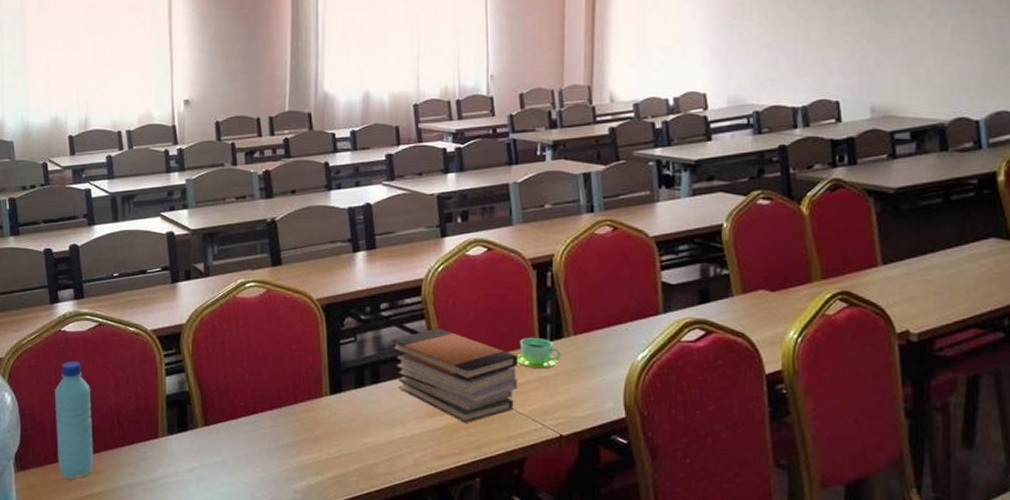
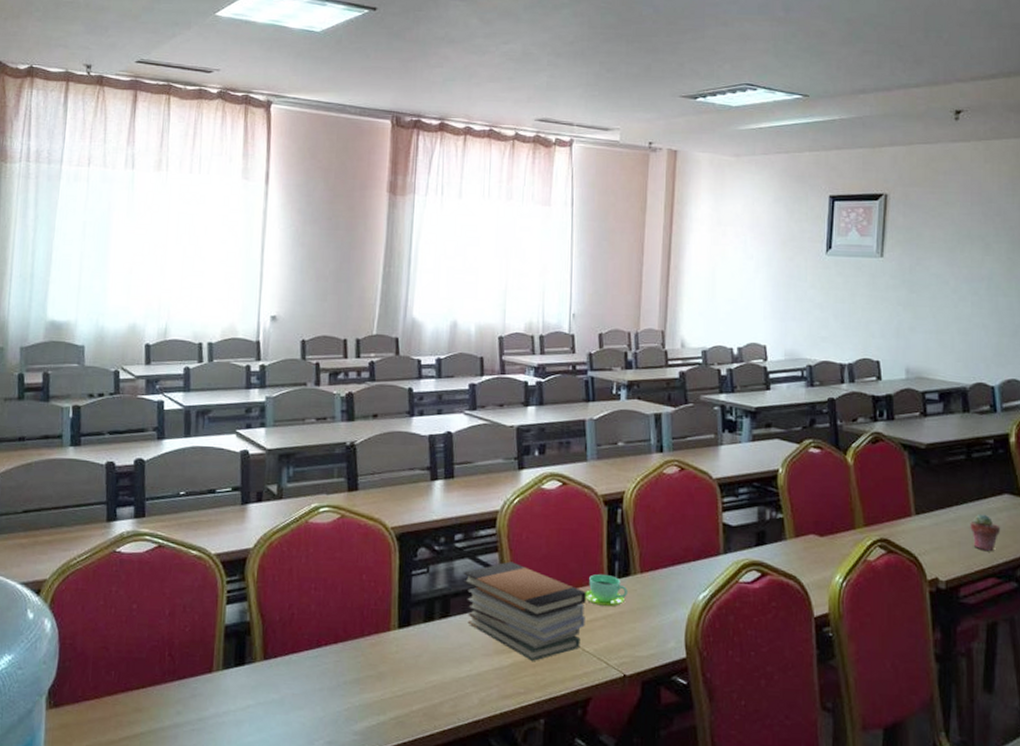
water bottle: present [55,361,93,479] -> none [97,585,142,718]
potted succulent: none [948,260,986,300] -> present [970,514,1001,551]

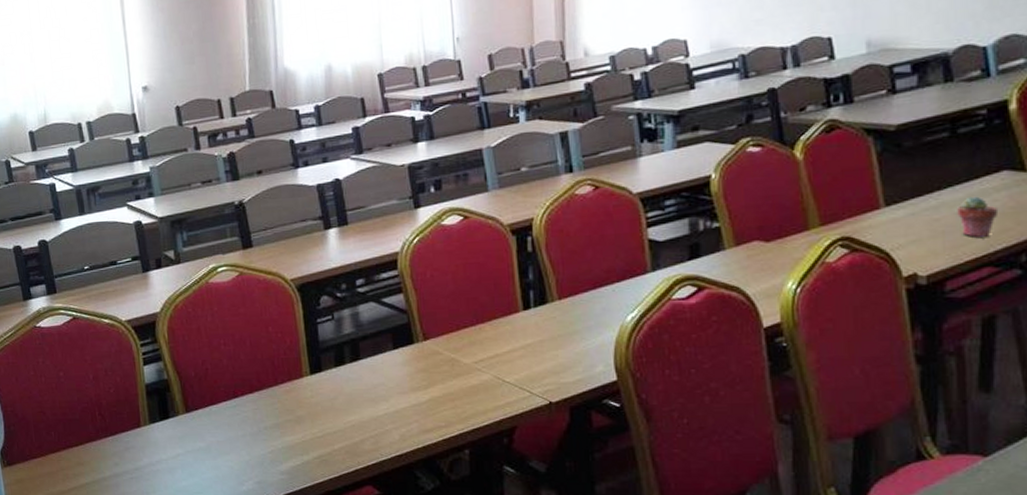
book stack: present [462,561,586,661] -> none [368,301,503,395]
cup: present [585,574,627,607] -> none [499,305,546,337]

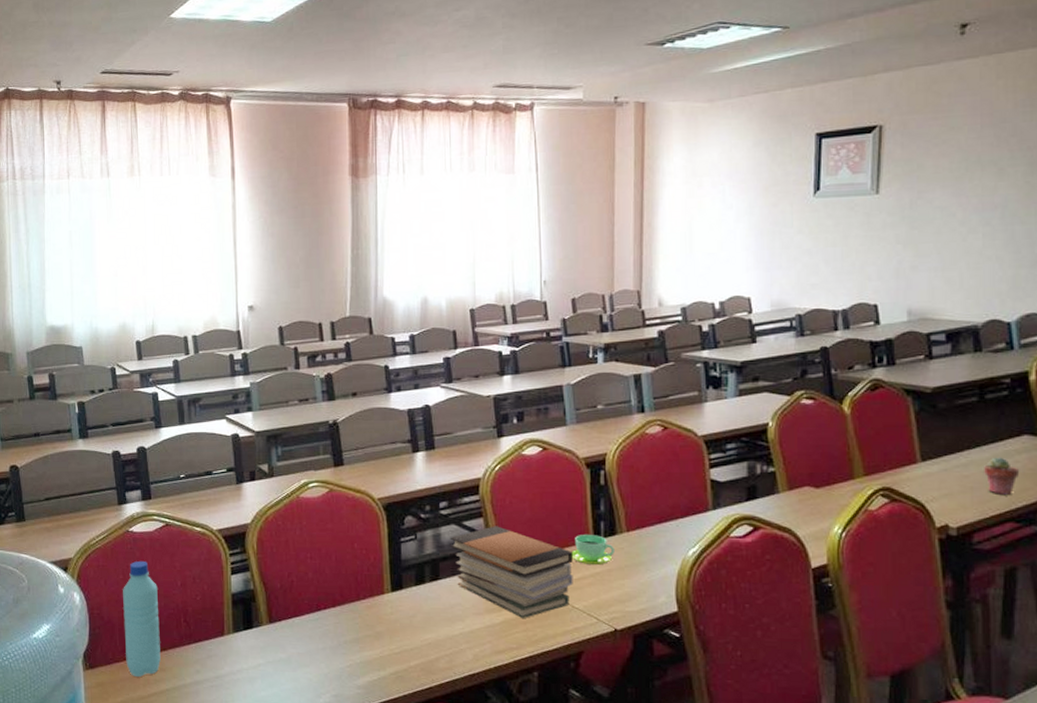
water bottle: none [35,355,78,472] -> present [123,560,161,677]
book stack: none [368,301,503,395] -> present [449,526,573,618]
cup: none [499,305,546,337] -> present [571,535,614,566]

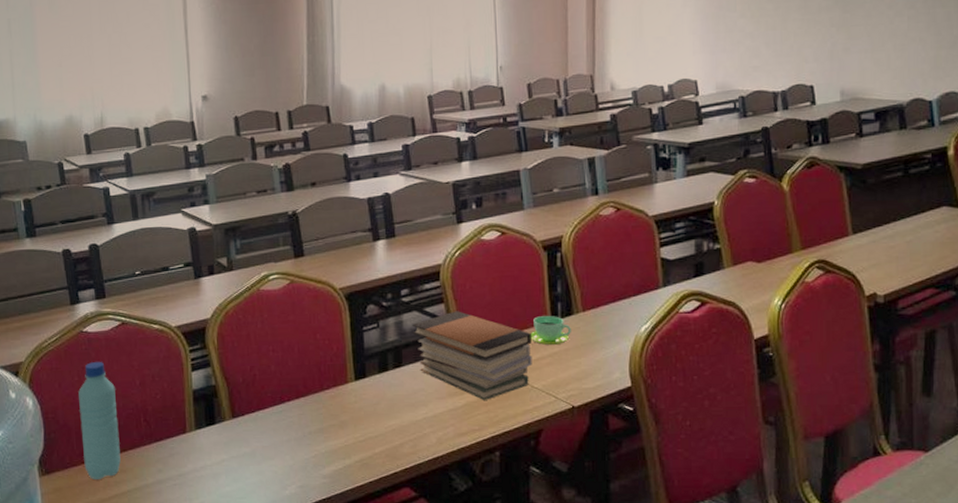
potted succulent: present [984,457,1020,494] -> none [908,228,939,263]

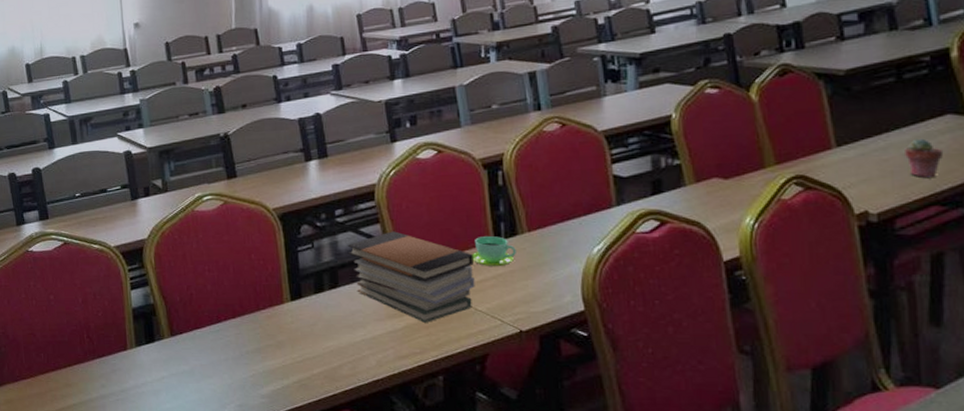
water bottle: present [78,361,121,479] -> none [26,279,66,393]
potted succulent: none [908,228,939,263] -> present [905,138,944,177]

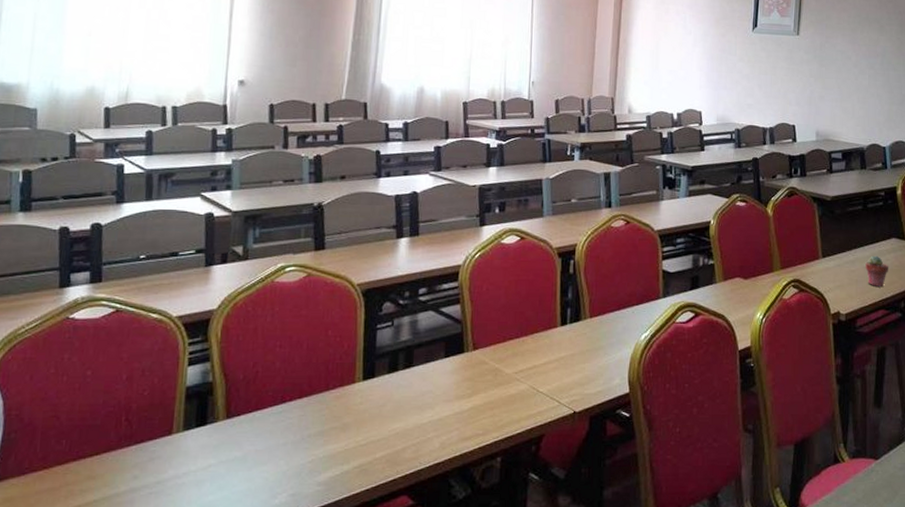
book stack: present [347,231,475,323] -> none [426,312,541,404]
cup: present [472,236,516,267] -> none [539,321,578,351]

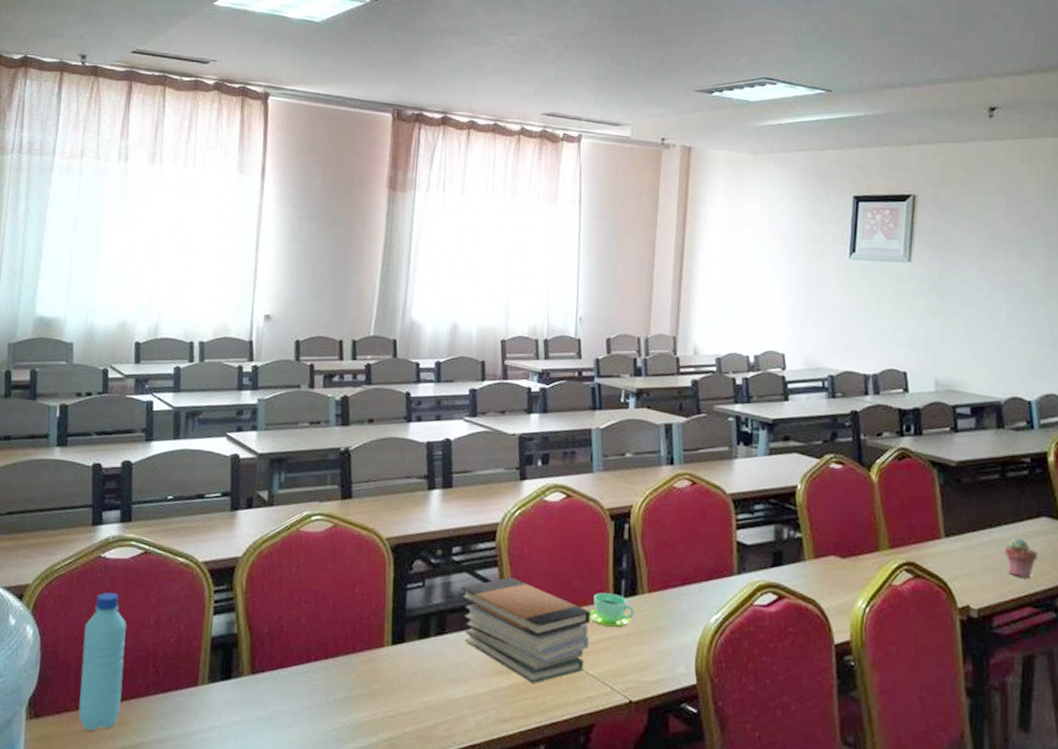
water bottle: none [46,351,97,487] -> present [78,592,127,731]
book stack: none [426,312,541,404] -> present [460,577,590,683]
cup: none [539,321,578,351] -> present [589,593,634,628]

